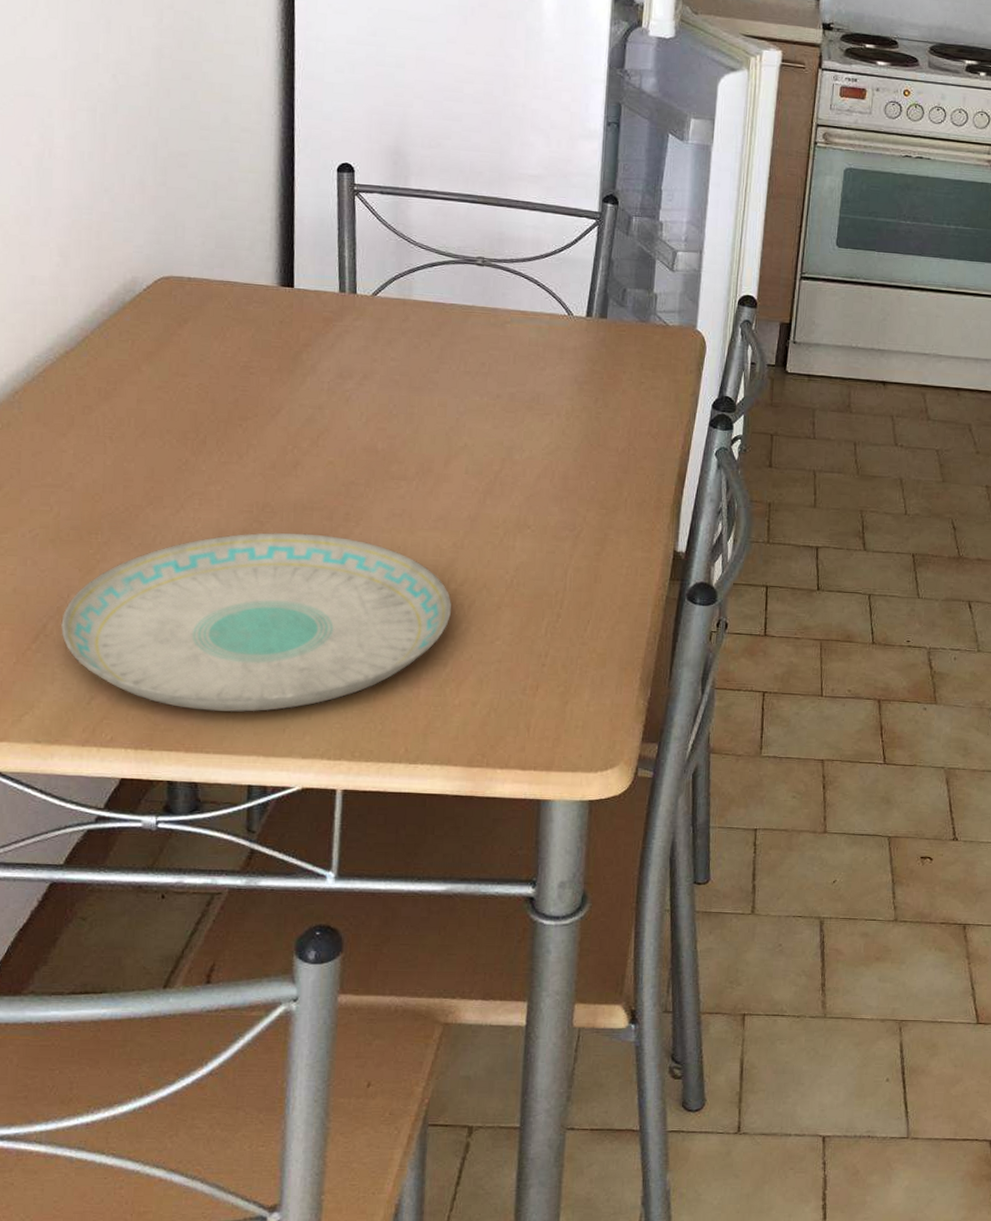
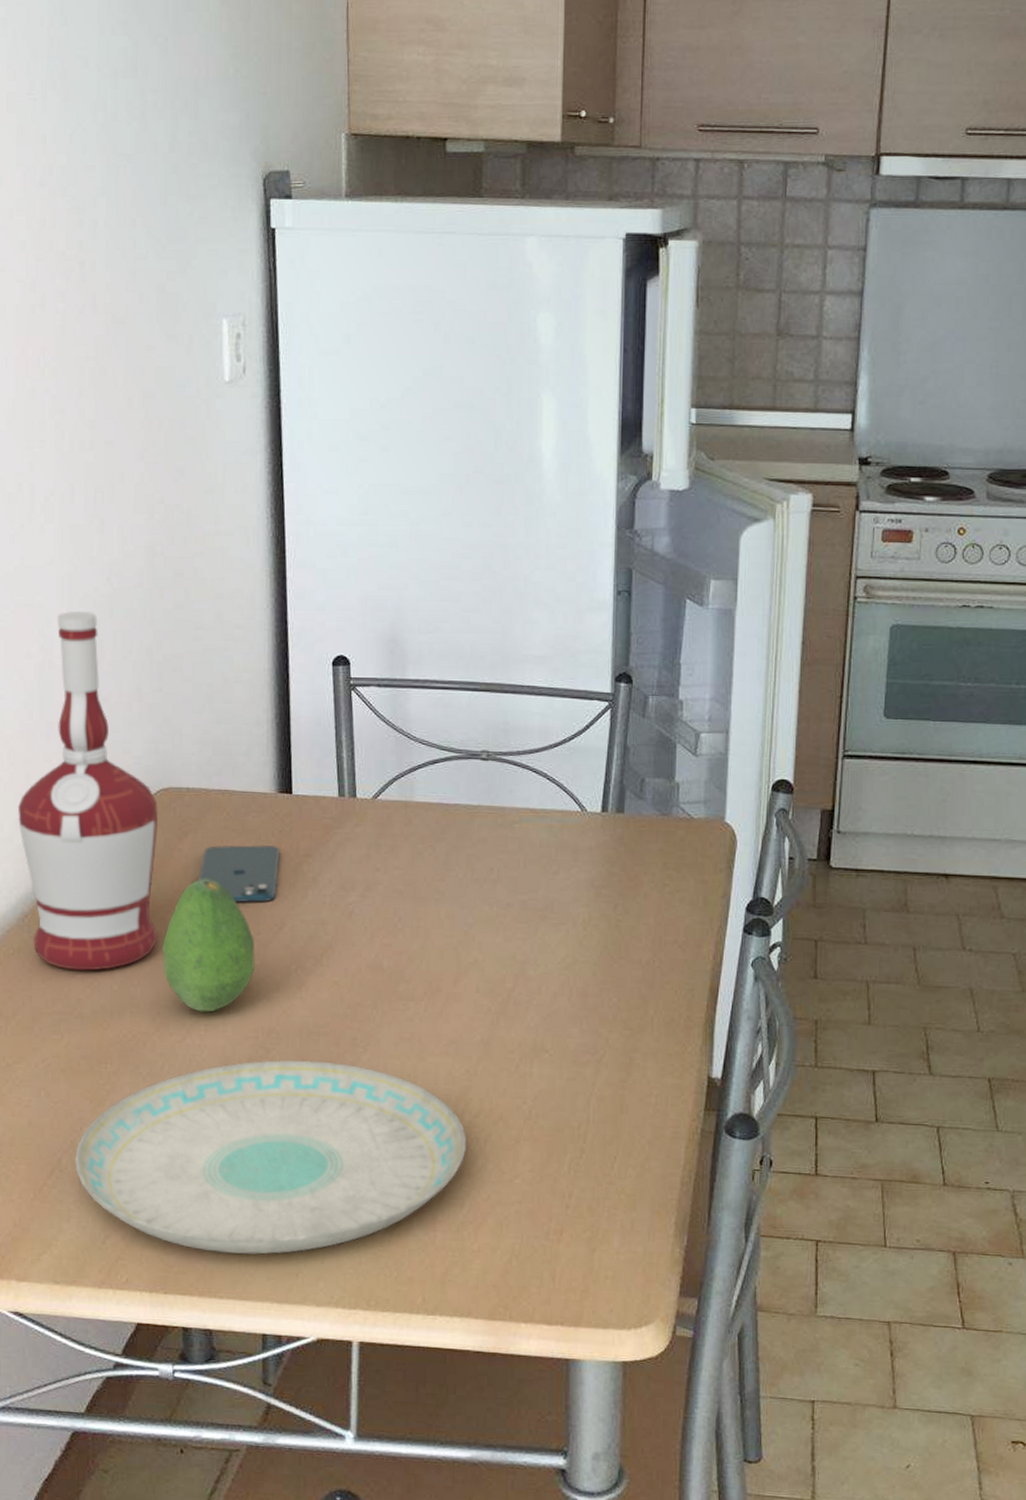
alcohol: none [11,104,159,446] -> present [18,611,159,971]
fruit: none [158,363,253,488] -> present [163,879,255,1012]
smartphone: none [197,332,280,387] -> present [198,845,280,902]

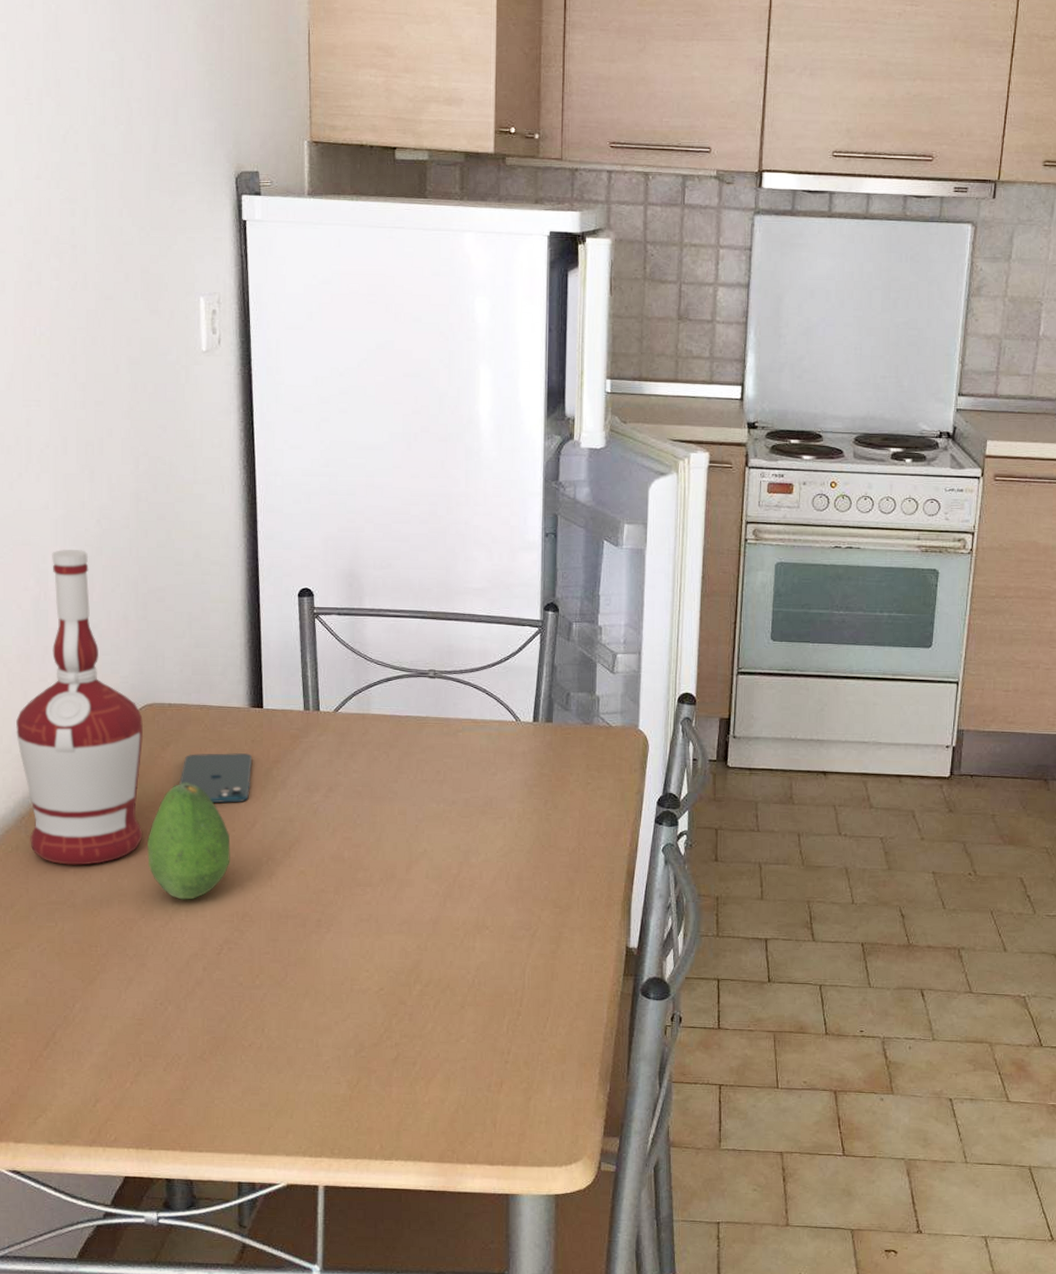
plate: present [75,1059,466,1255] -> none [68,940,418,1112]

